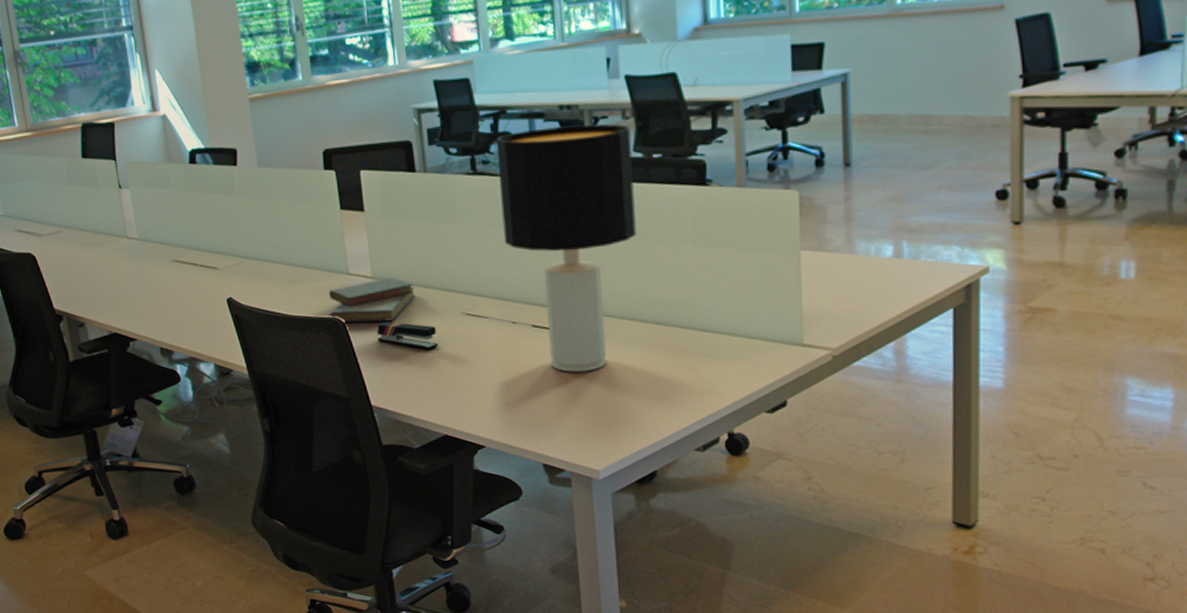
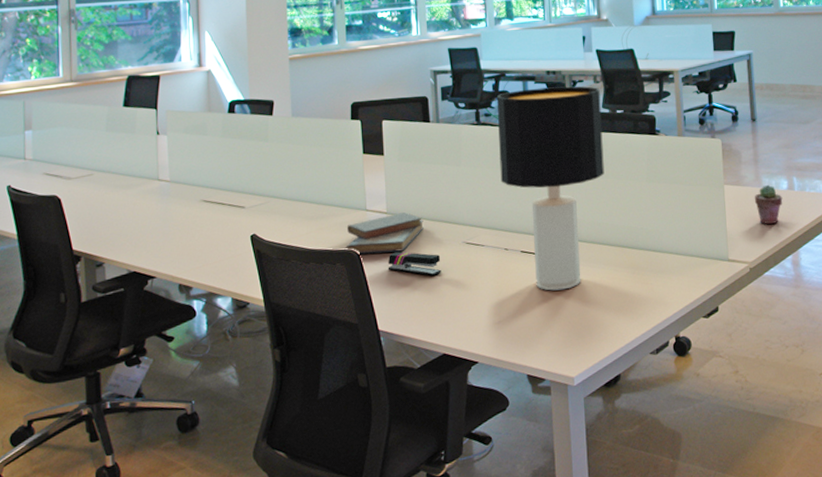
potted succulent: none [843,250,885,303] -> present [754,184,783,225]

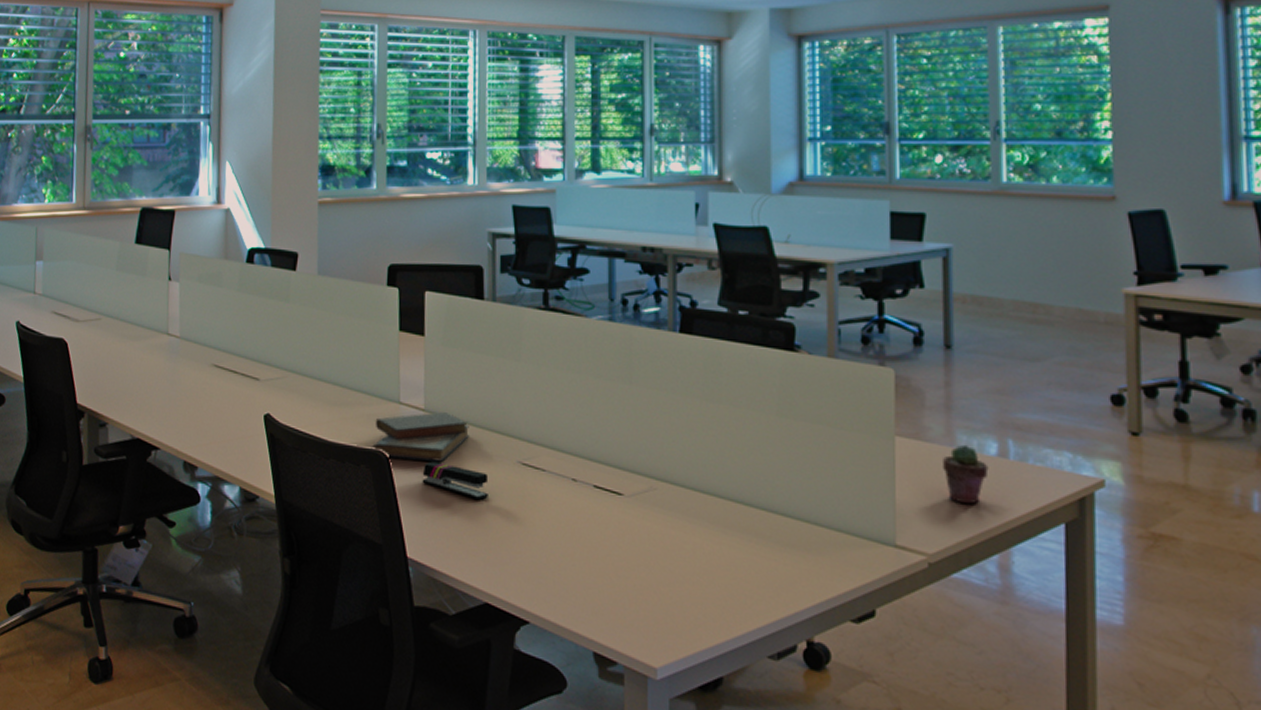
desk lamp: present [496,86,605,291] -> none [572,268,716,548]

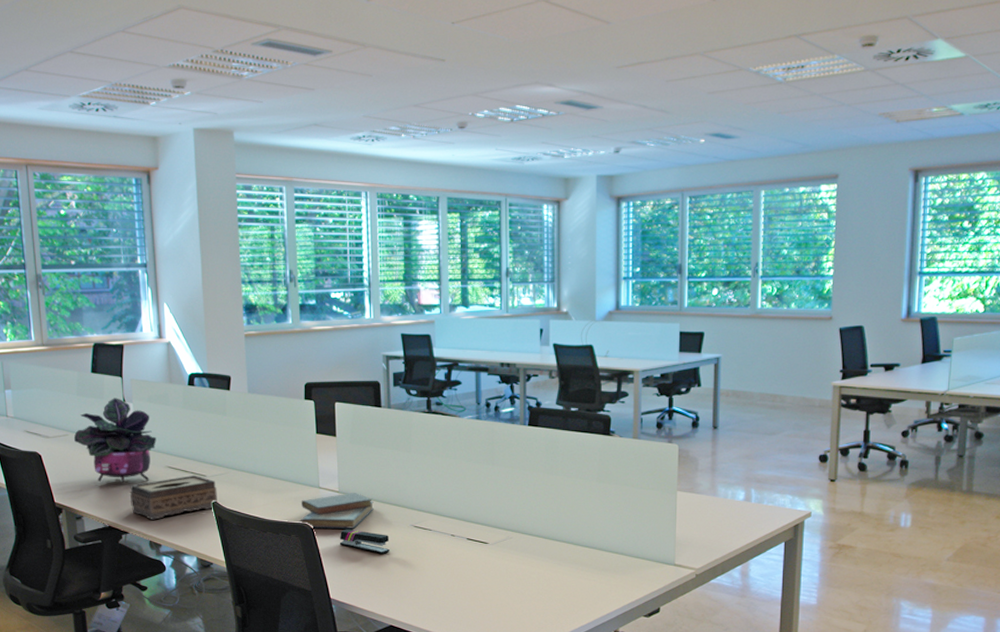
potted plant: none [107,275,203,382] -> present [74,398,157,482]
tissue box: none [165,377,272,434] -> present [130,475,217,520]
potted succulent: present [941,444,989,505] -> none [707,494,738,534]

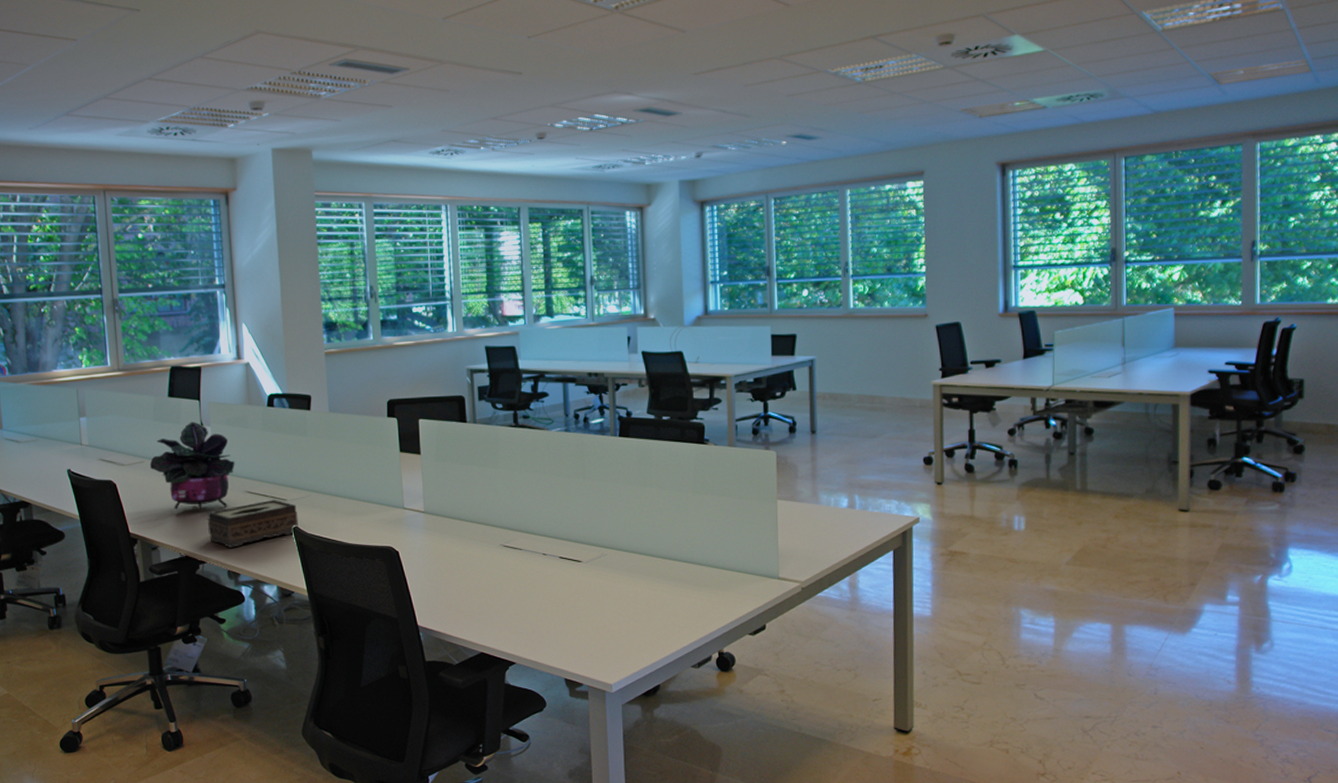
diary: present [299,493,374,529] -> none [383,512,461,552]
stapler: present [339,529,390,554] -> none [426,551,479,576]

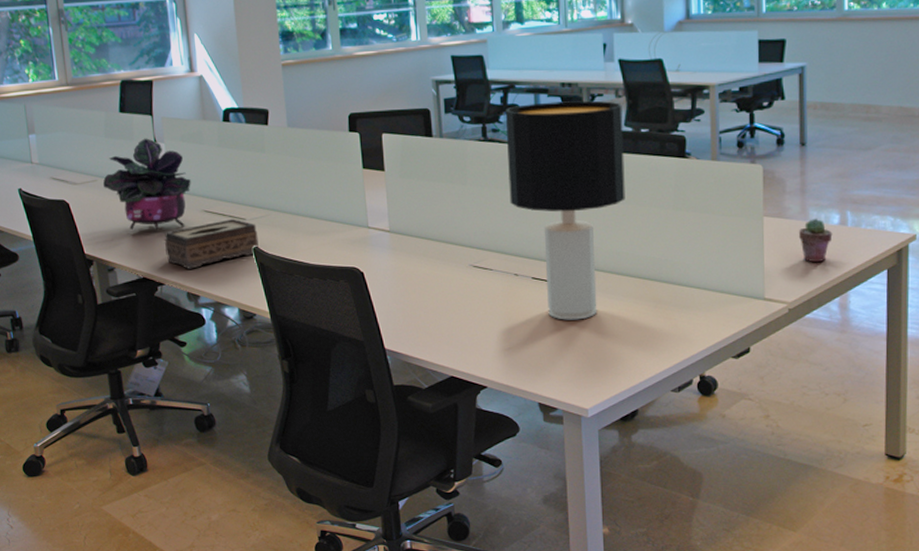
desk lamp: none [535,389,648,598] -> present [505,100,625,320]
potted succulent: none [810,501,842,544] -> present [798,218,833,263]

